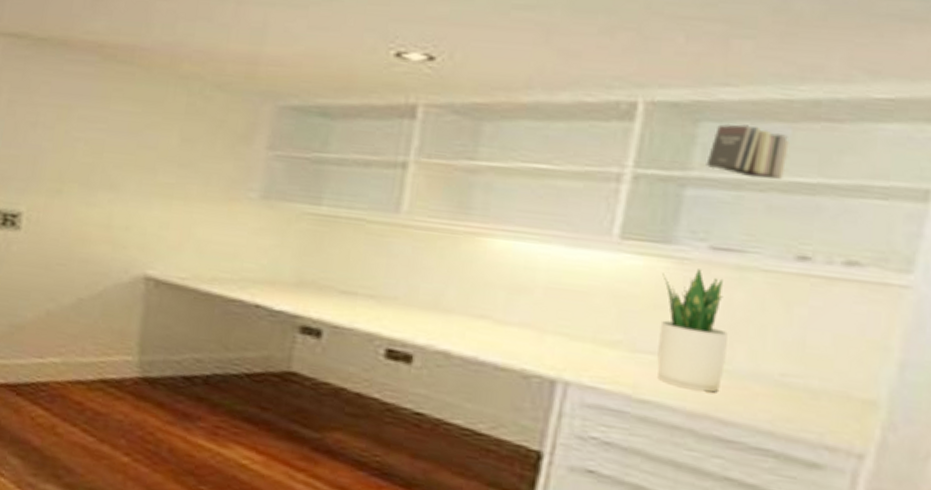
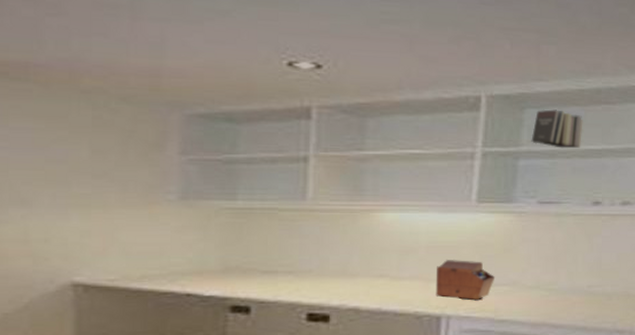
sewing box: none [551,308,638,368] -> present [436,260,496,301]
planter: present [657,269,728,393] -> none [508,219,553,307]

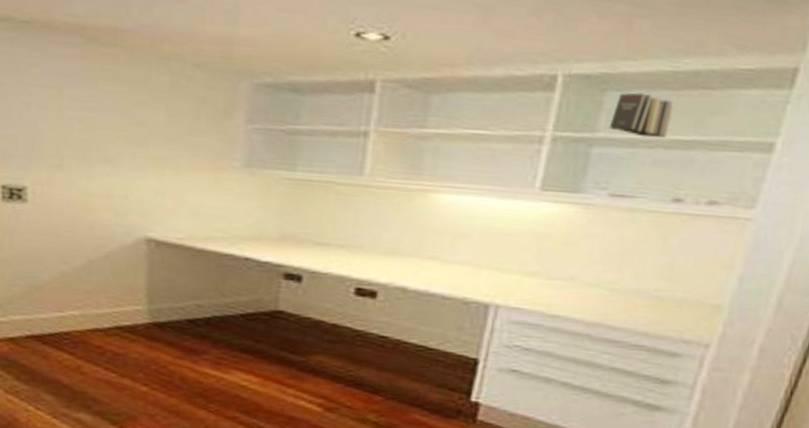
sewing box: present [436,260,496,301] -> none [486,248,552,293]

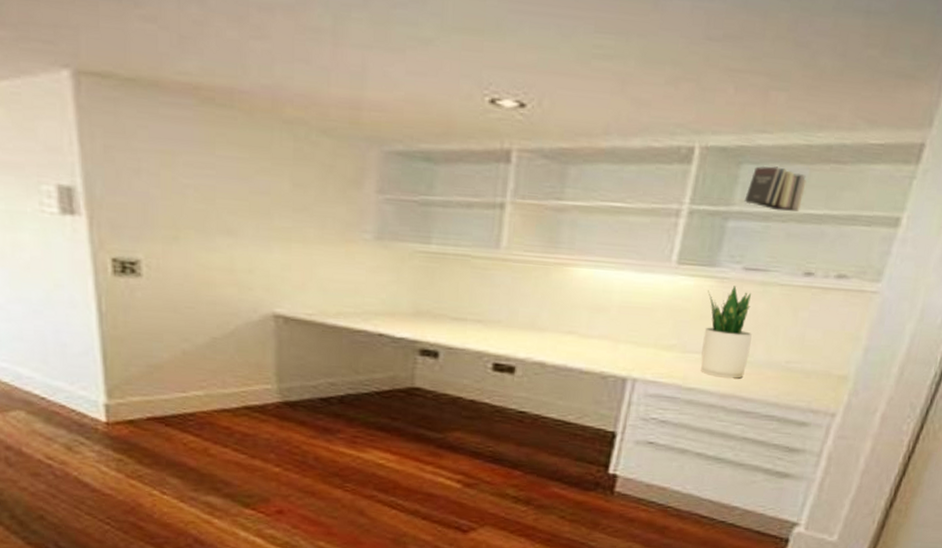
planter: none [566,212,619,307] -> present [701,286,752,379]

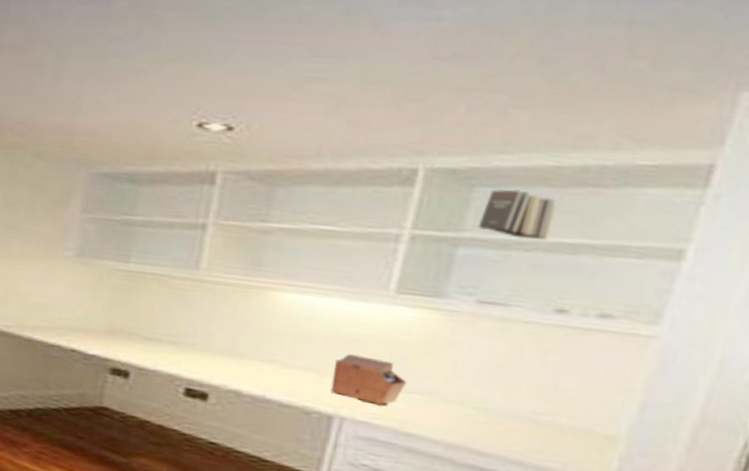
sewing box: none [623,322,688,366] -> present [330,354,408,406]
planter: present [701,286,752,379] -> none [423,320,488,428]

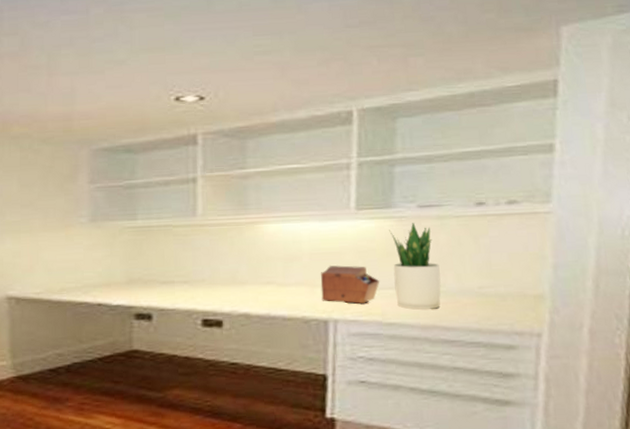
planter: none [423,320,488,428] -> present [389,223,441,310]
books: present [478,188,557,240] -> none [405,116,459,153]

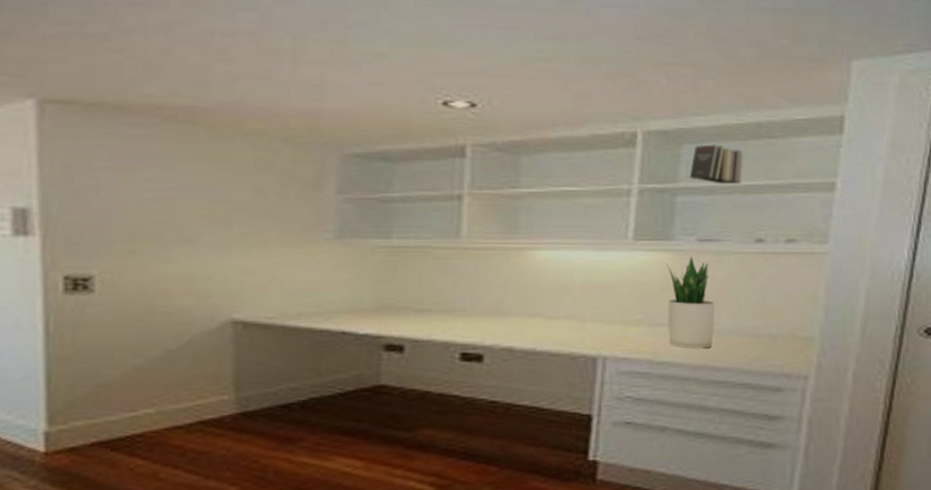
sewing box: present [320,265,380,305] -> none [591,299,654,342]
books: none [405,116,459,153] -> present [689,144,744,185]

